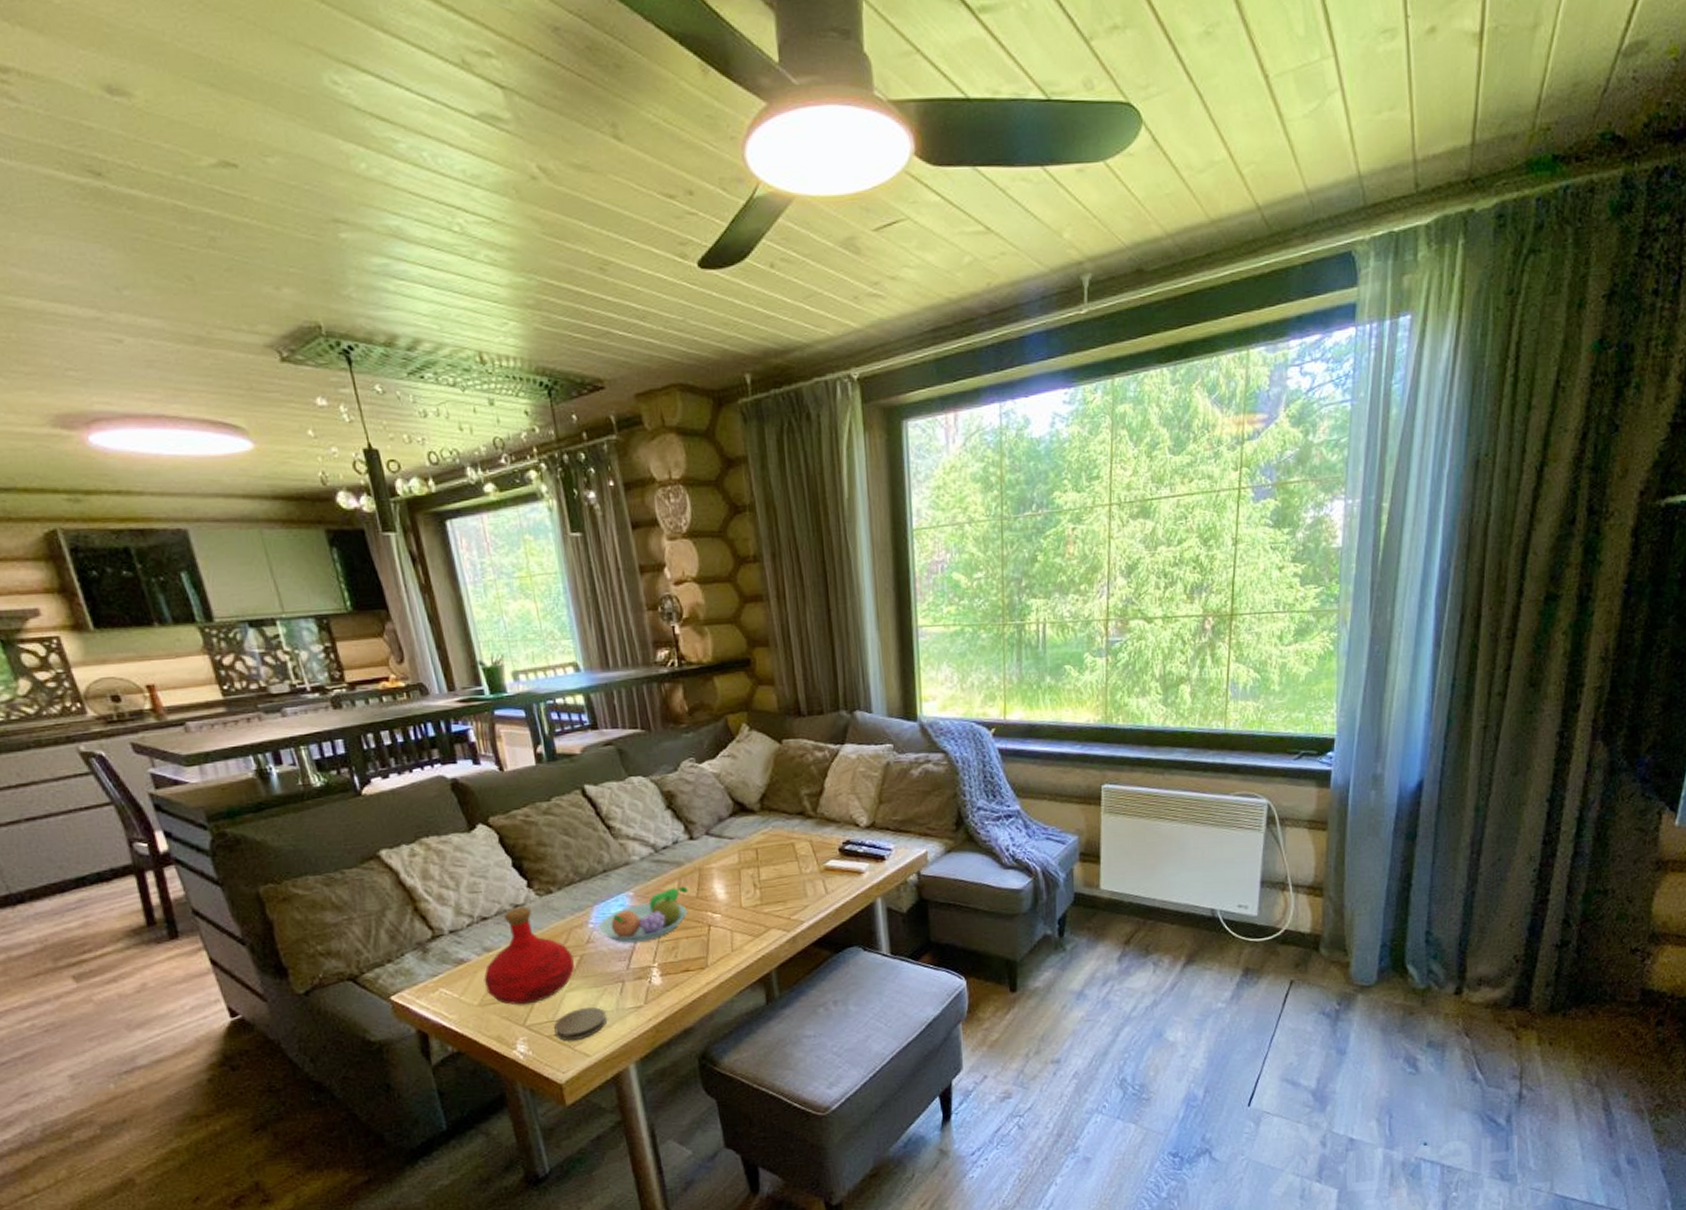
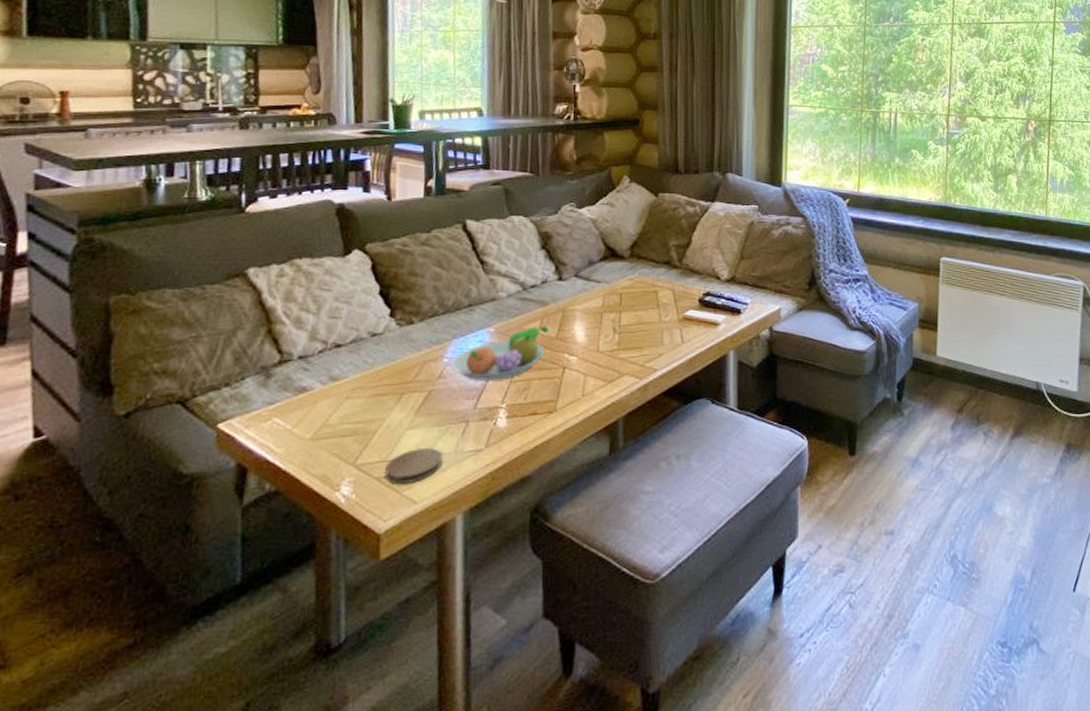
bottle: present [483,906,575,1005] -> none [322,336,421,441]

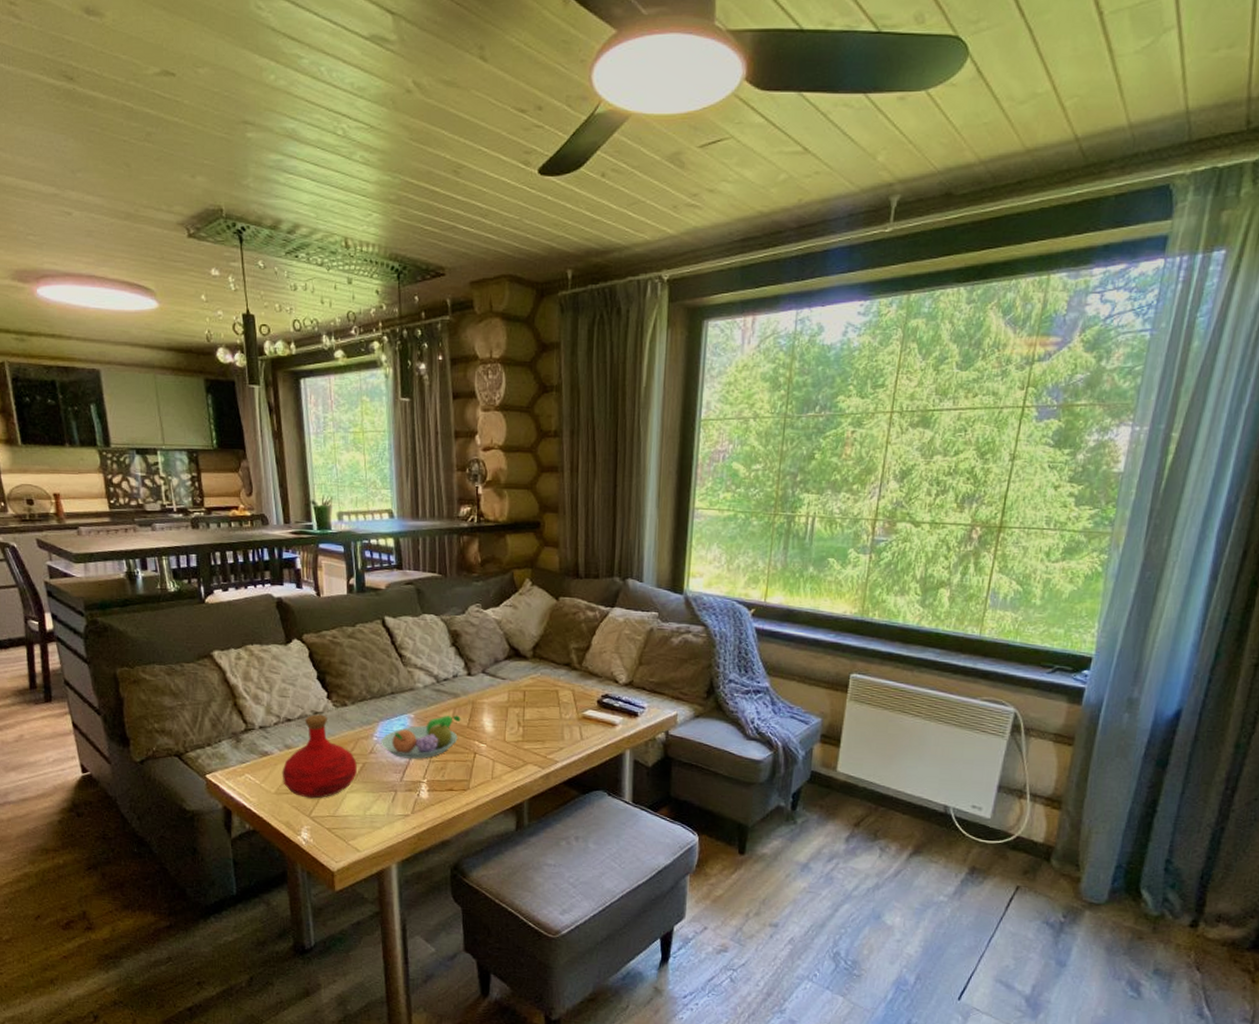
bottle: none [322,336,421,441] -> present [282,714,357,799]
coaster: present [385,447,443,484] -> none [334,808,378,836]

